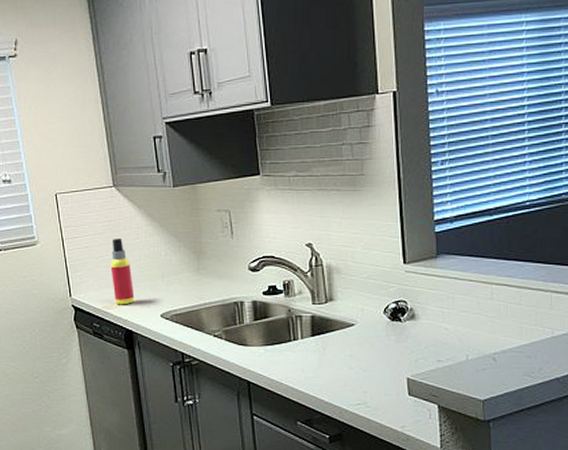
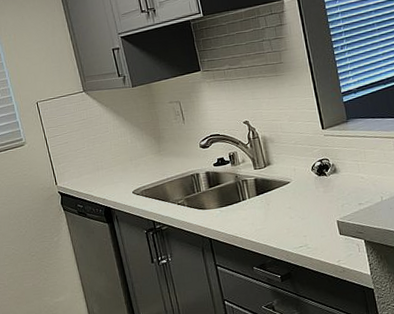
spray bottle: present [110,239,135,305] -> none [87,133,110,188]

